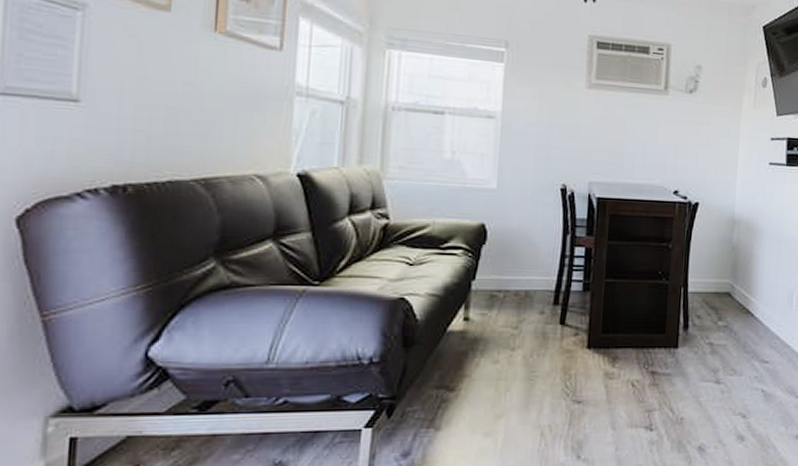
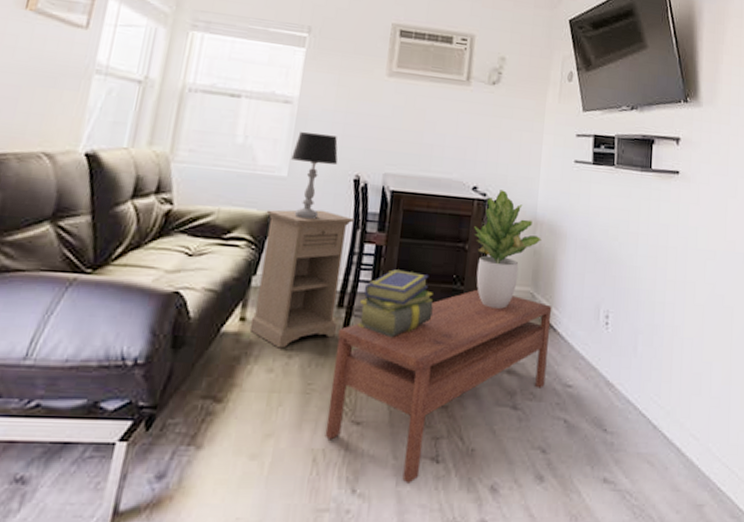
nightstand: none [473,218,564,343] -> present [249,209,355,349]
table lamp: none [499,146,545,227] -> present [291,132,338,220]
coffee table: none [550,283,750,449] -> present [325,289,552,483]
stack of books: none [573,269,642,329] -> present [358,269,433,338]
potted plant: none [676,193,739,299] -> present [473,190,542,309]

